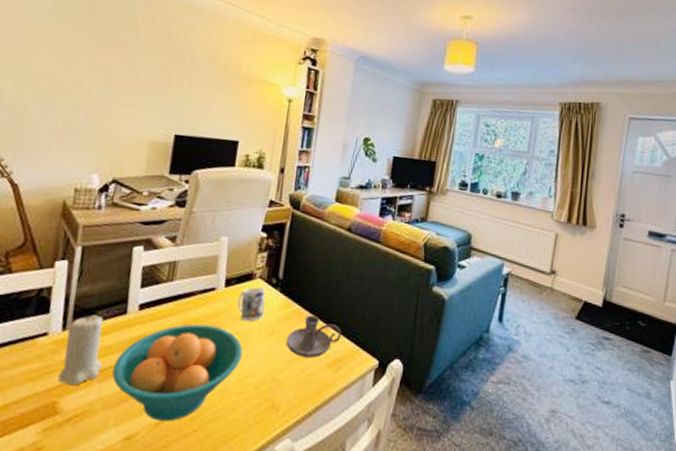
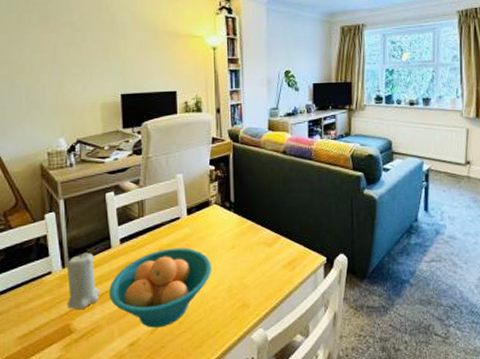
mug: present [237,287,265,322] -> none [200,212,224,241]
candle holder: present [286,315,341,358] -> none [246,227,291,263]

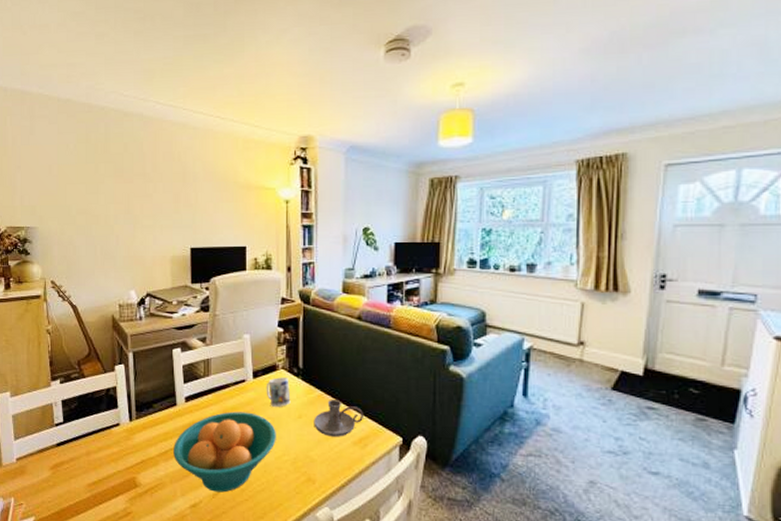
candle: present [67,252,100,310] -> none [133,407,165,465]
mug: none [200,212,224,241] -> present [266,377,291,408]
candle holder: none [246,227,291,263] -> present [314,399,363,437]

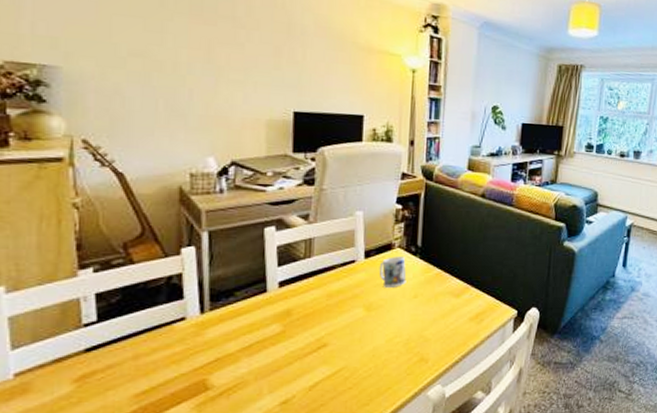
fruit bowl: present [173,411,276,493] -> none [260,295,388,384]
candle holder: present [314,399,363,437] -> none [430,276,481,315]

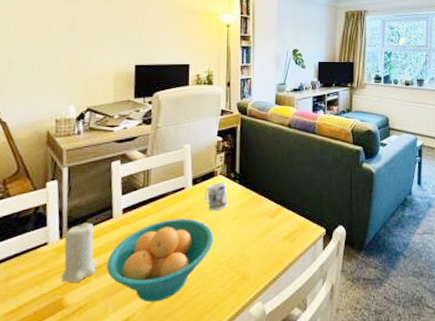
candle: none [204,296,249,363] -> present [61,222,98,284]
fruit bowl: none [260,295,388,384] -> present [107,218,213,302]

